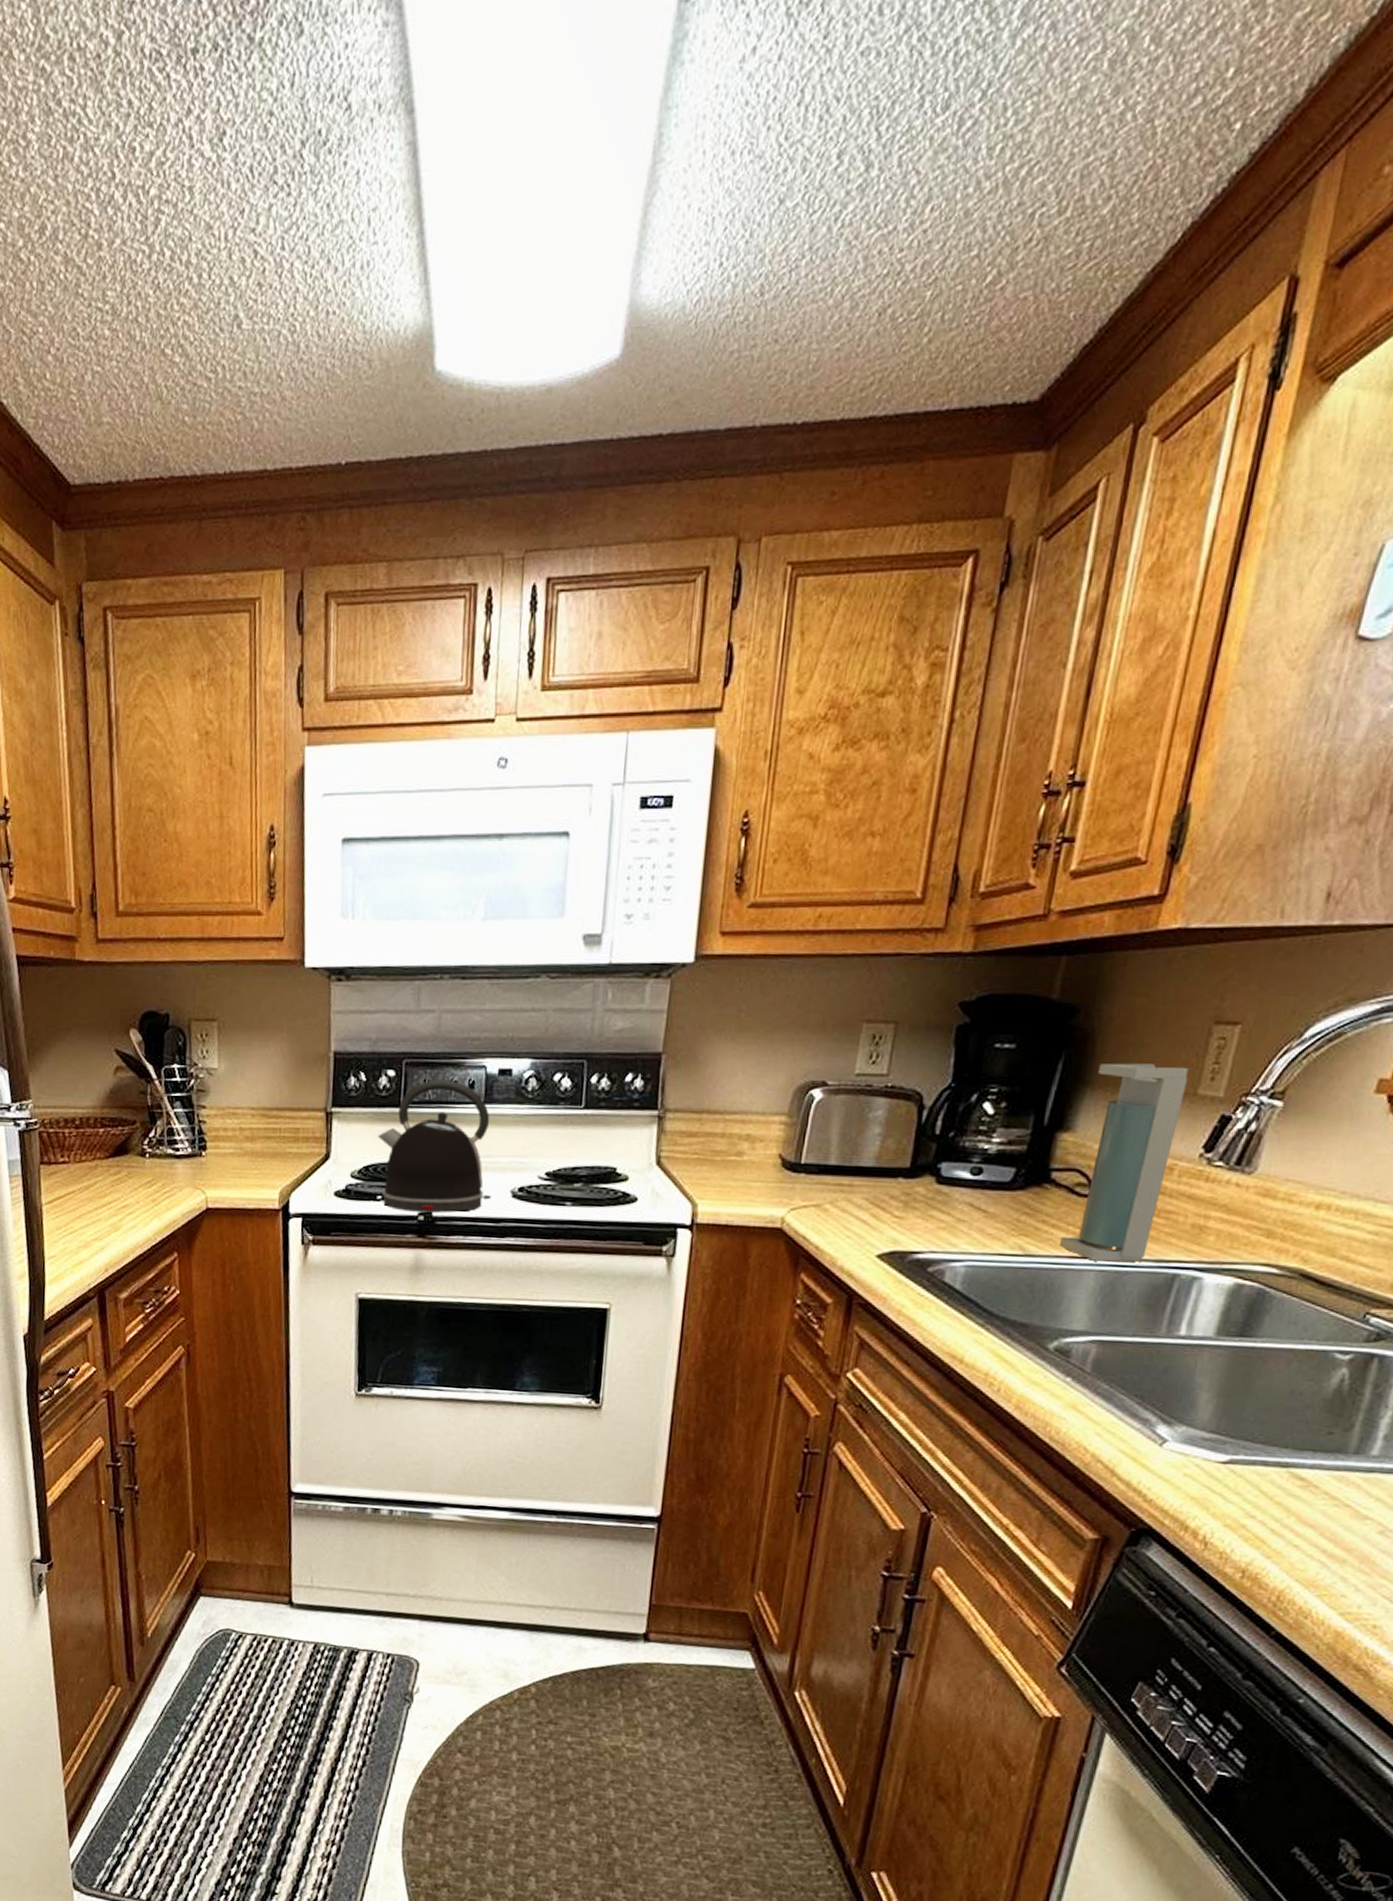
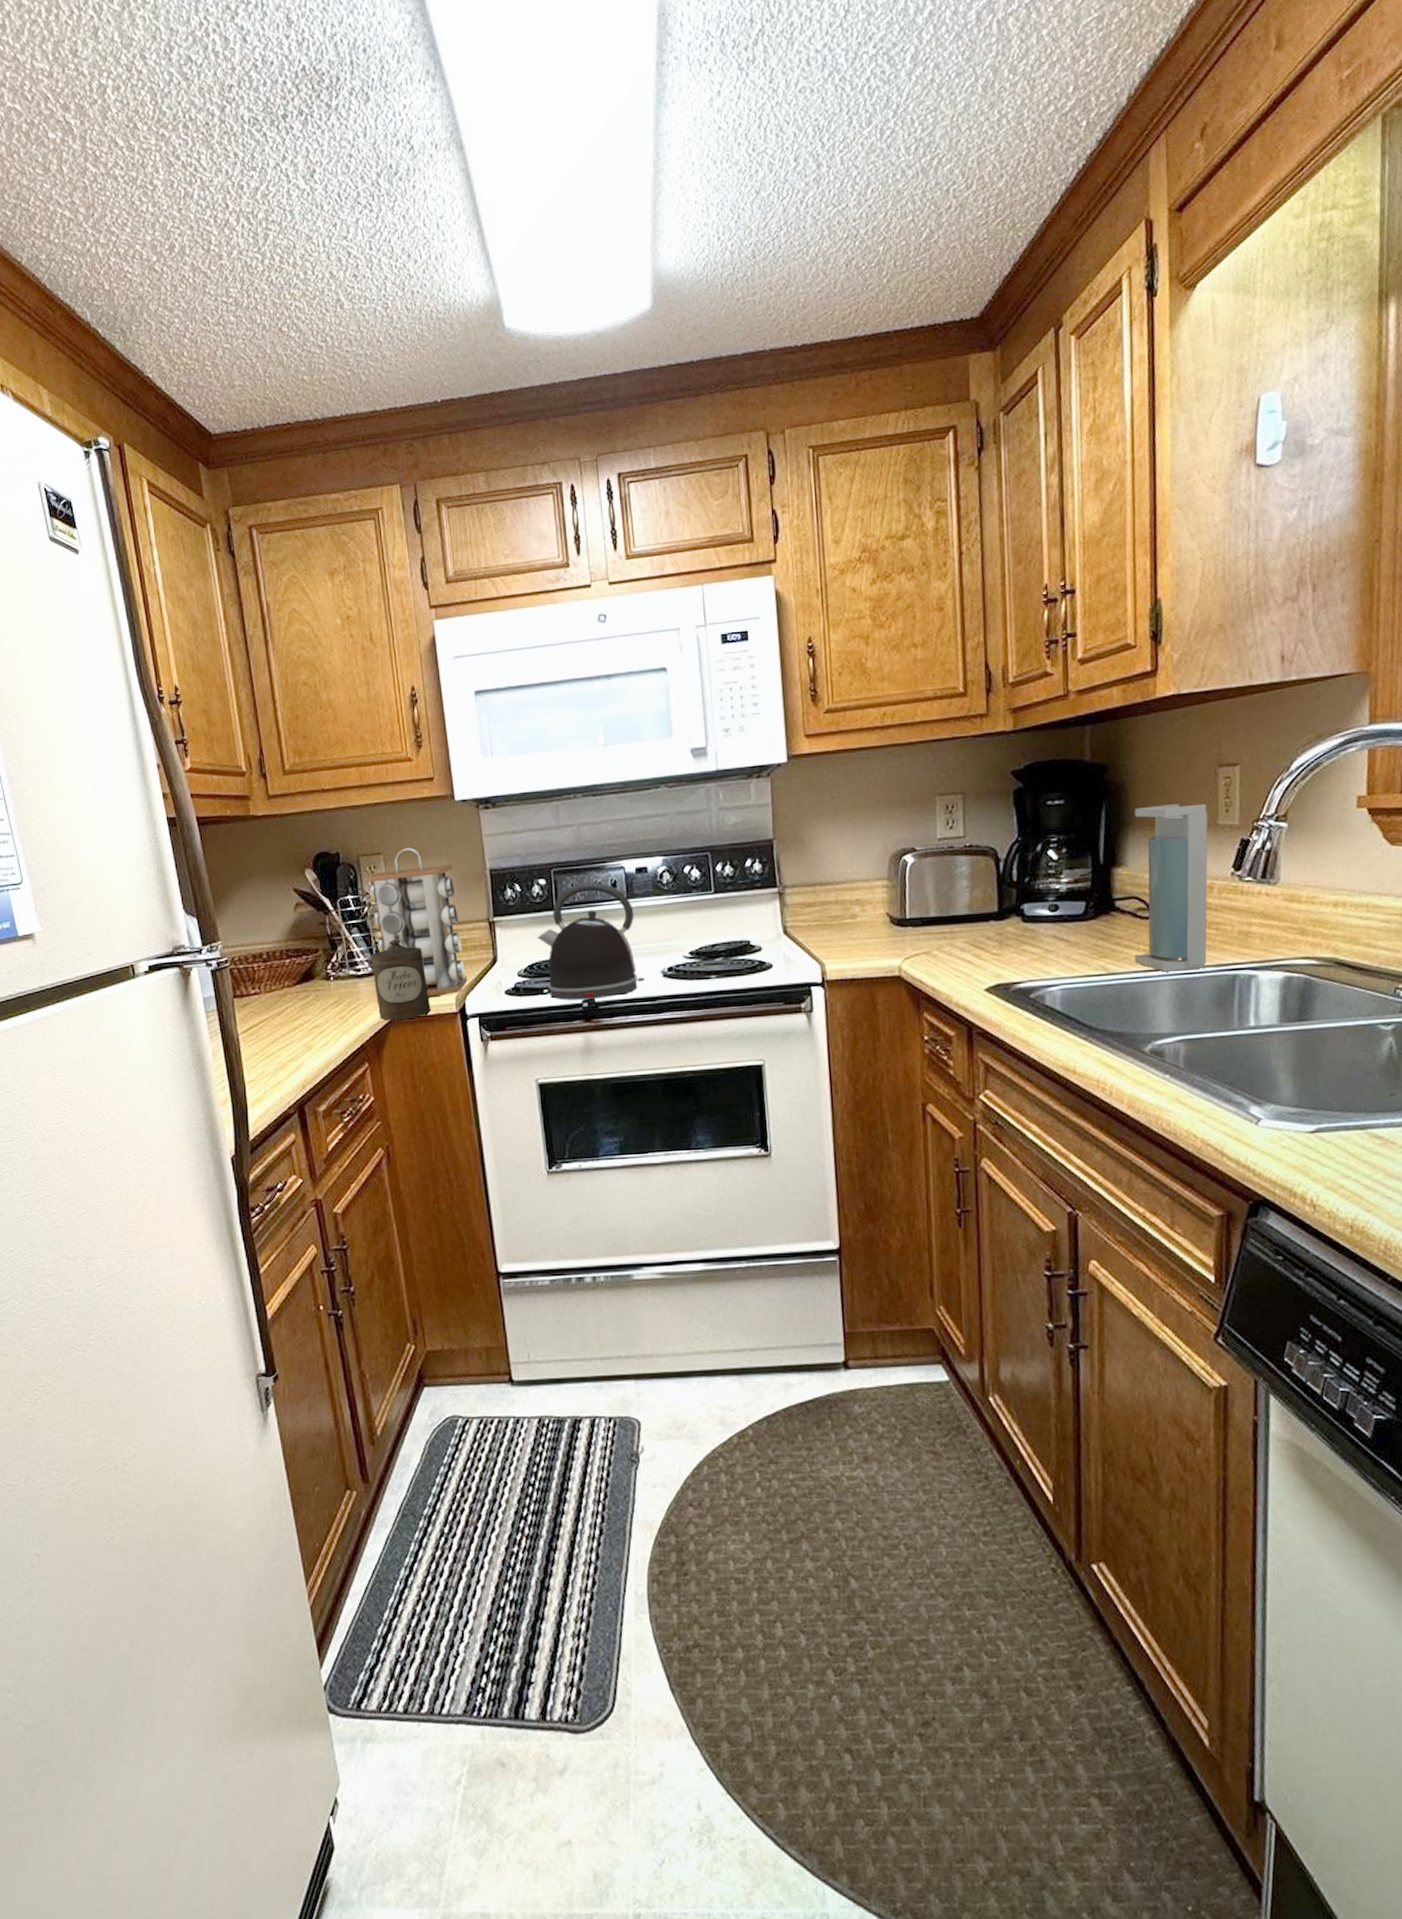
canister: none [192,1120,252,1211] -> present [371,939,431,1021]
spice rack: none [194,1017,295,1190] -> present [364,848,468,998]

